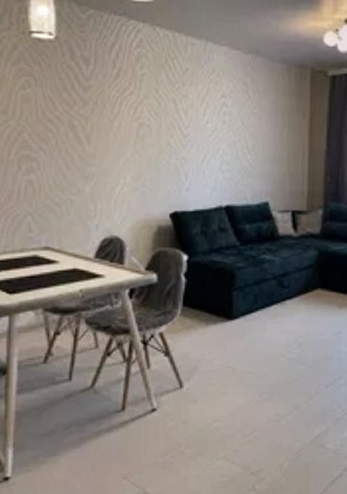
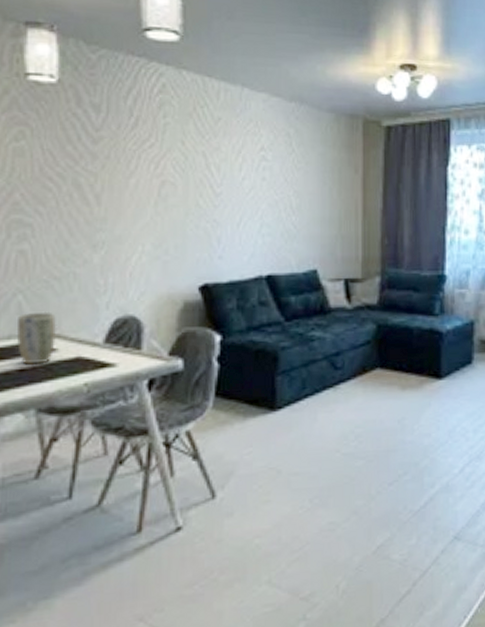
plant pot: none [28,231,58,273] -> present [17,311,57,365]

